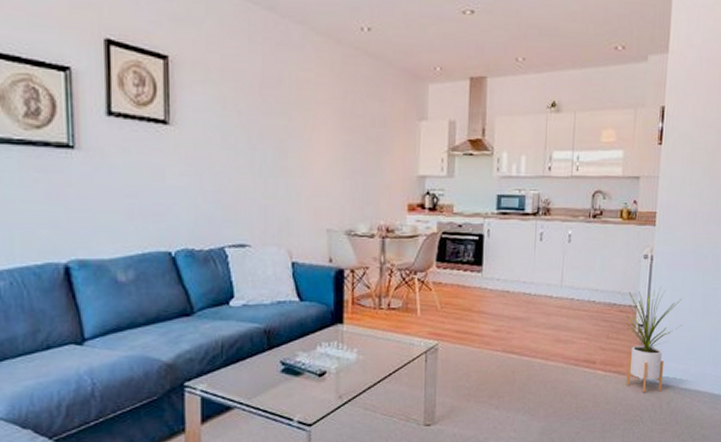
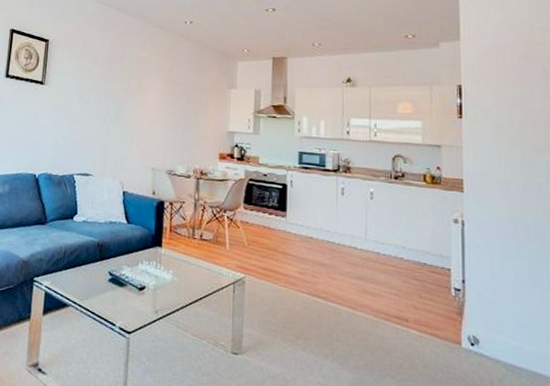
house plant: present [620,287,682,392] -> none [431,253,507,365]

